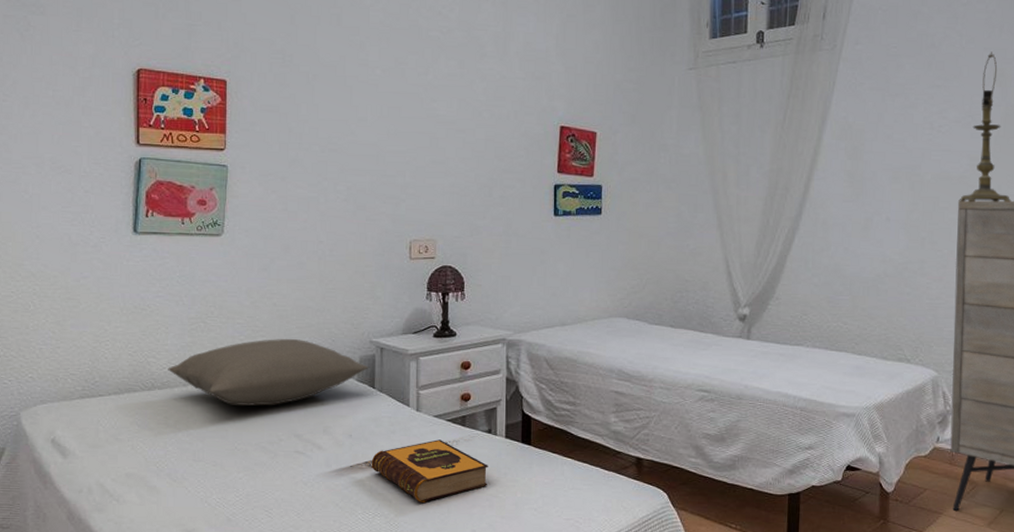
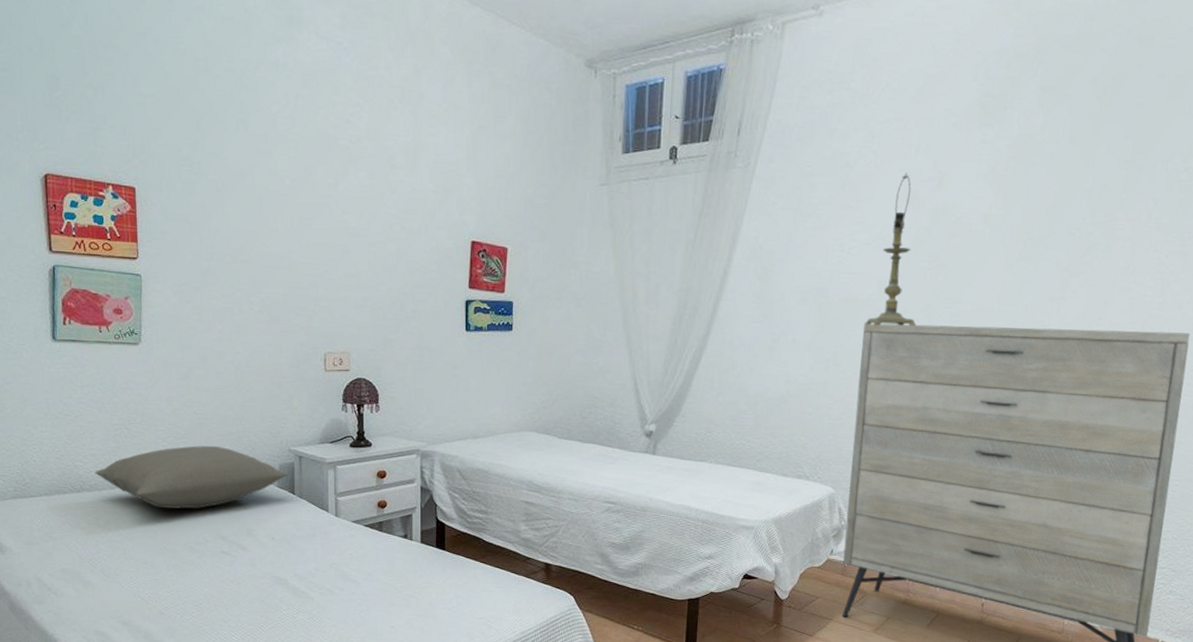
hardback book: present [371,439,488,503] -> none [293,543,405,601]

